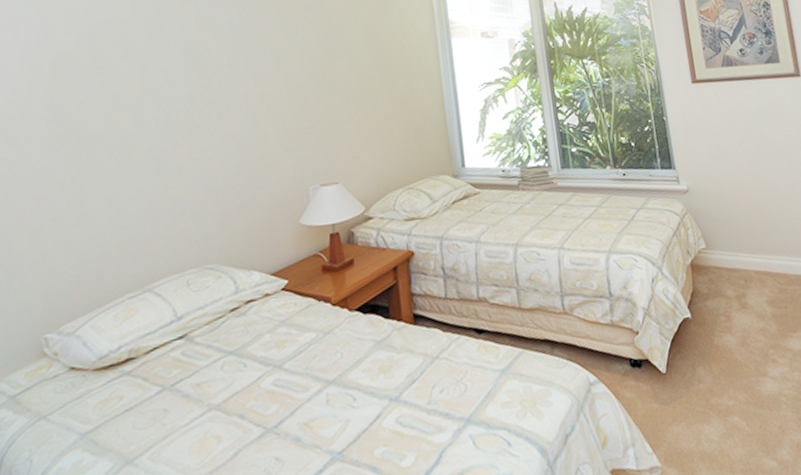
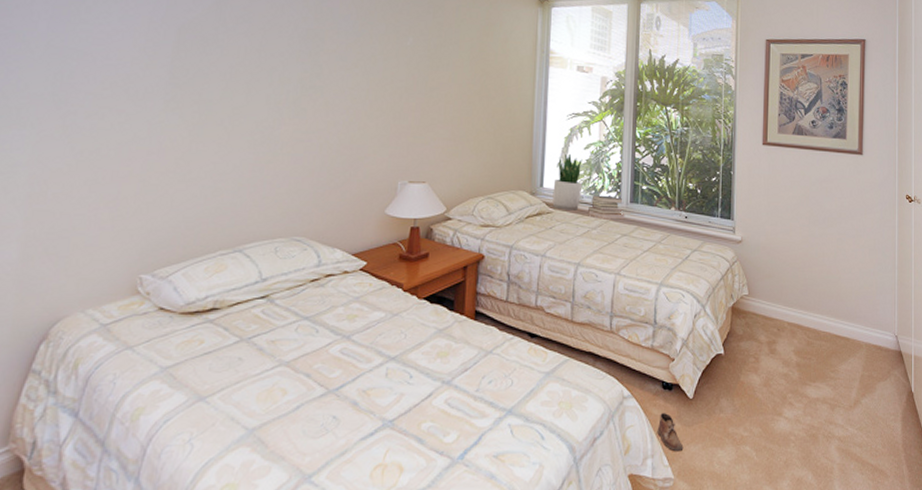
planter: none [476,126,508,189] -> present [552,153,583,211]
boot: none [633,392,666,436] -> present [657,412,684,452]

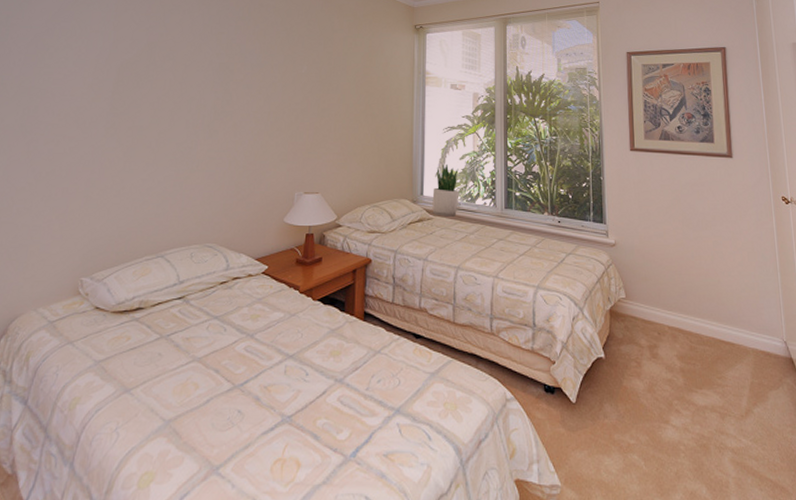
books: present [587,195,625,220] -> none [464,202,501,225]
boot: present [657,412,684,452] -> none [541,416,569,458]

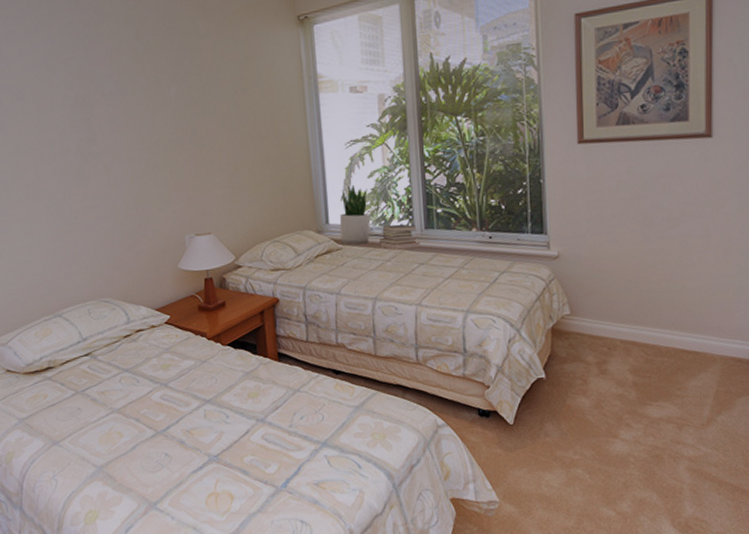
books: none [464,202,501,225] -> present [379,224,421,250]

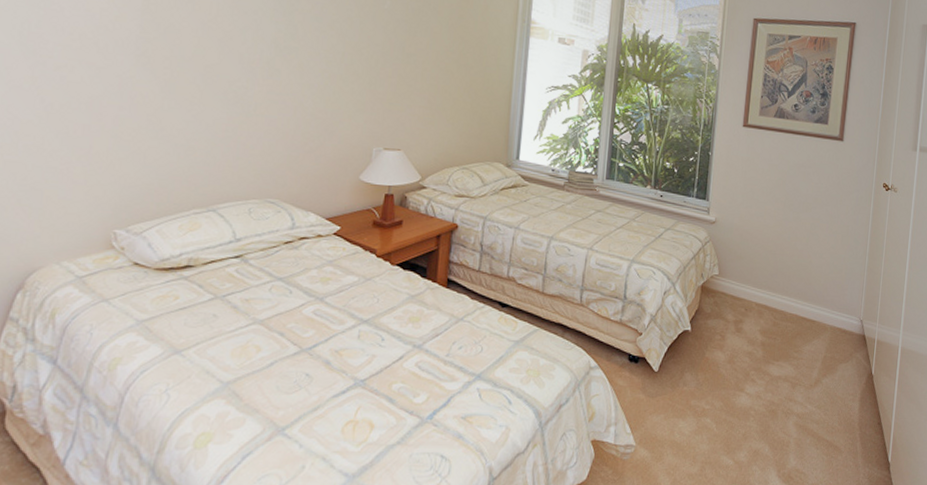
planter: present [339,184,371,246] -> none [527,127,560,185]

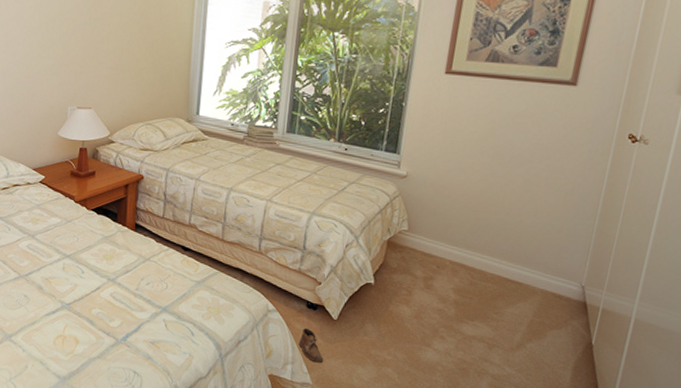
boot: none [621,383,647,421] -> present [298,327,324,363]

